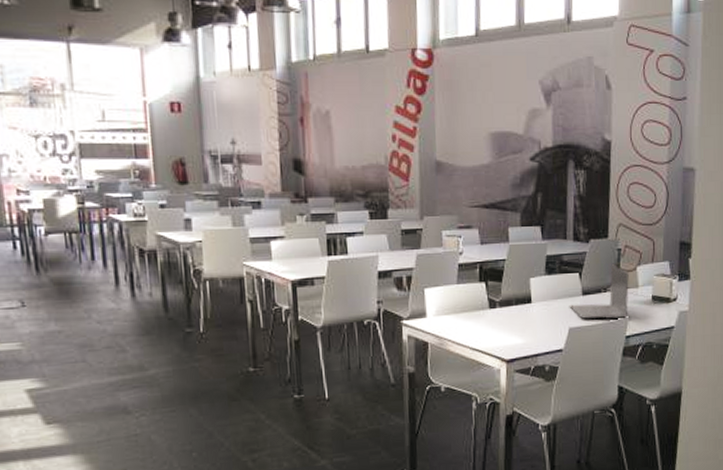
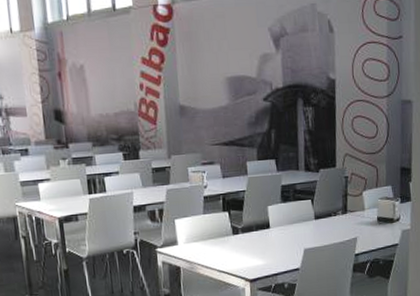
laptop: present [569,264,629,320] -> none [303,191,356,241]

